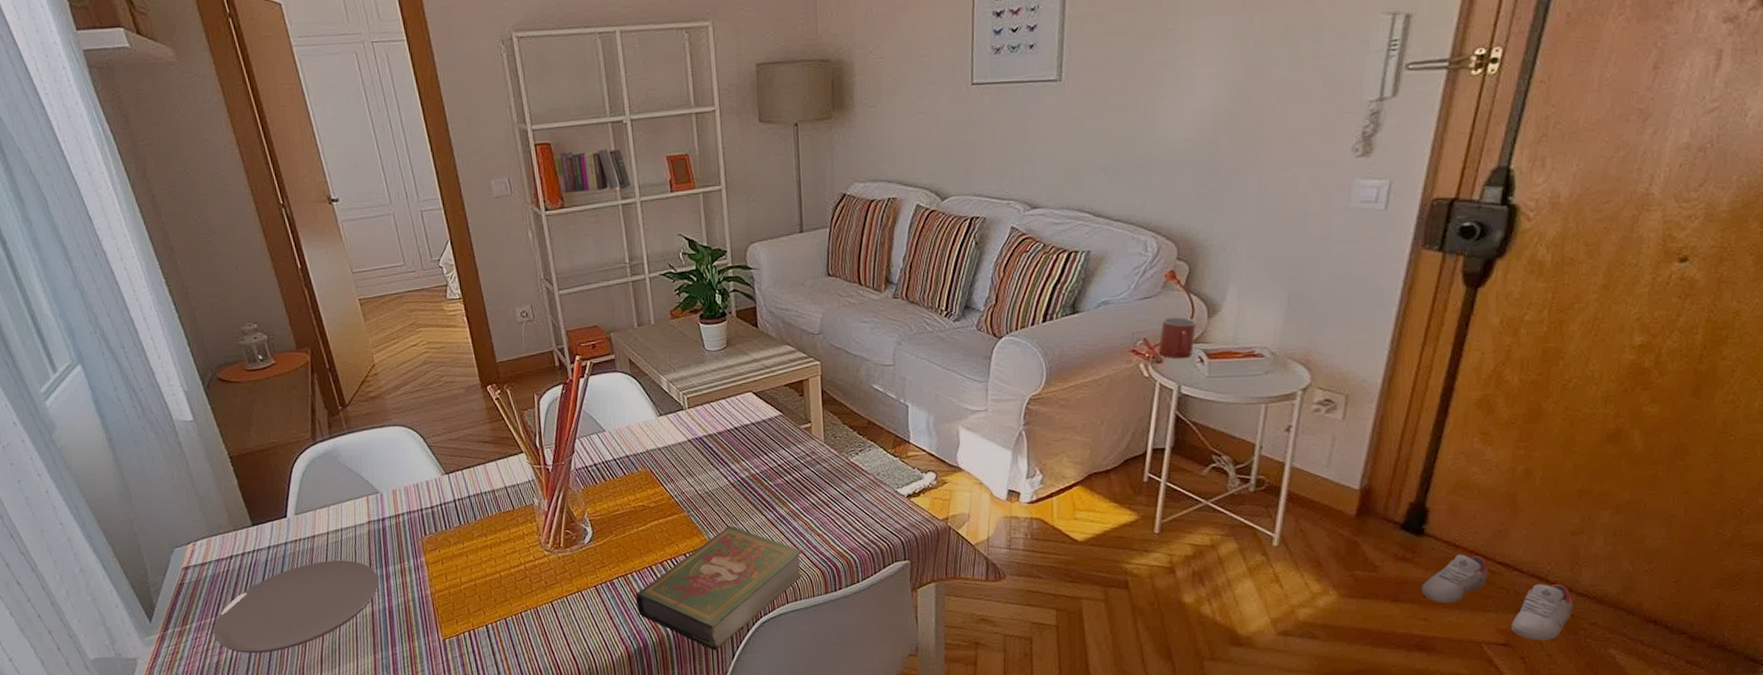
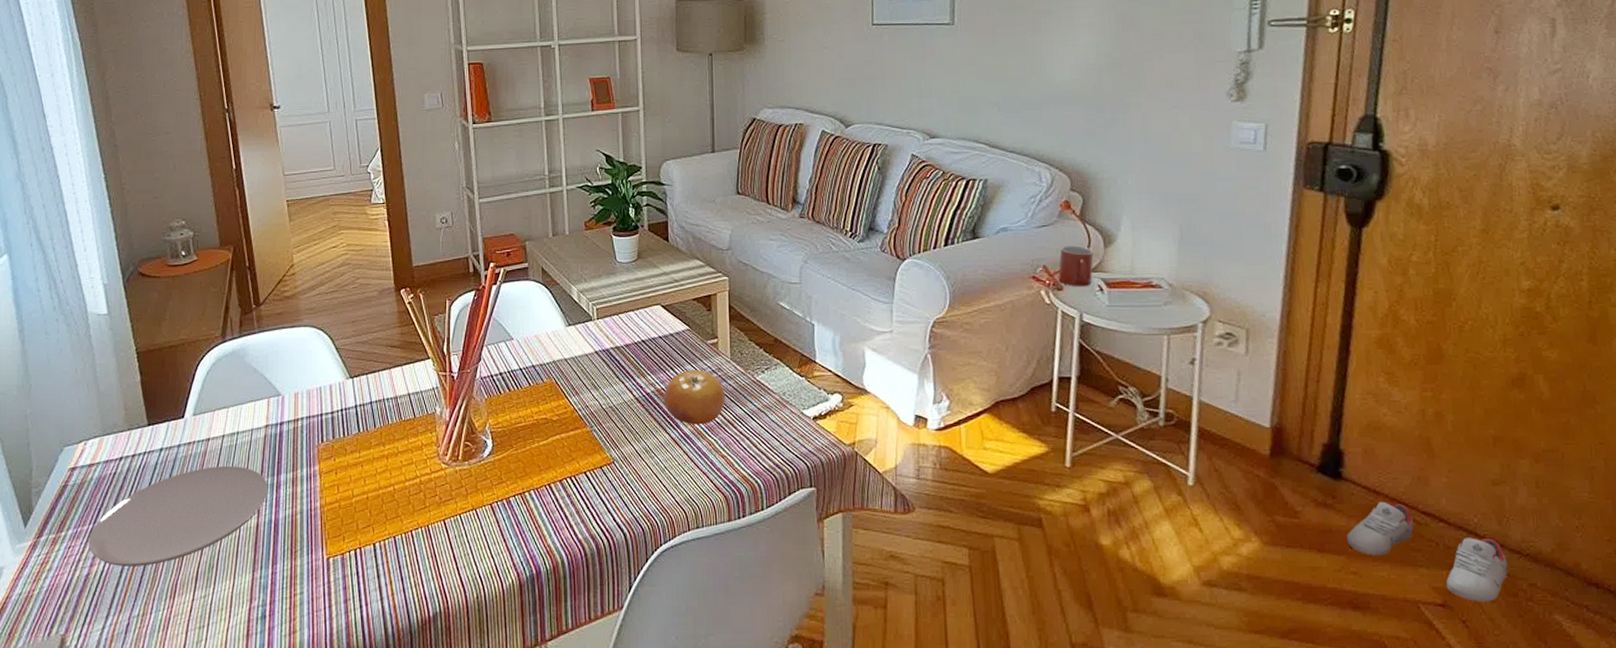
books: present [555,148,631,194] -> none [486,70,555,109]
book: present [635,525,803,651] -> none [531,443,706,581]
fruit: none [758,454,821,507] -> present [663,370,726,425]

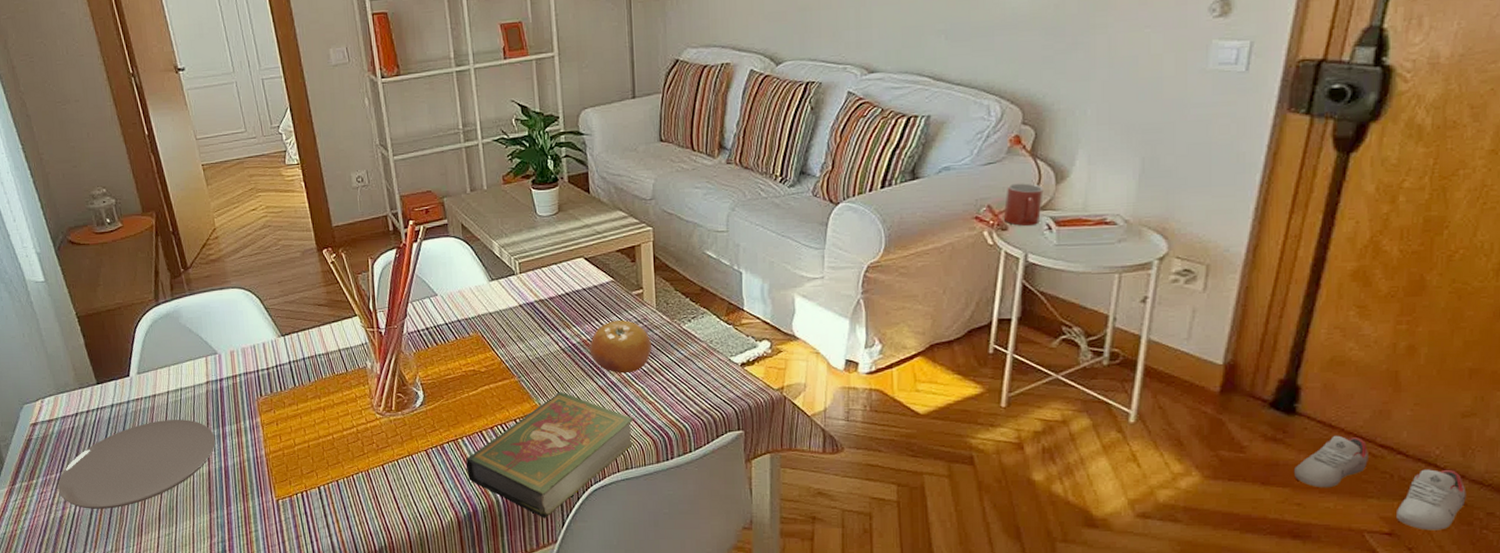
book: none [531,443,706,581] -> present [466,392,634,518]

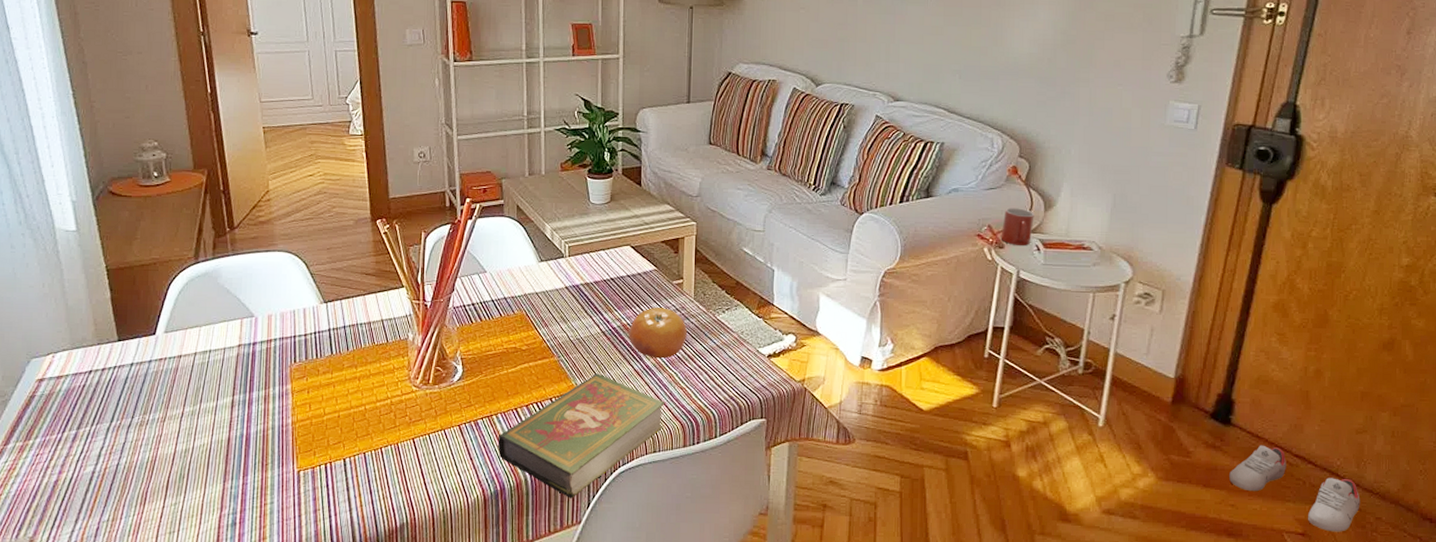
plate: present [58,419,216,509] -> none [57,382,240,475]

